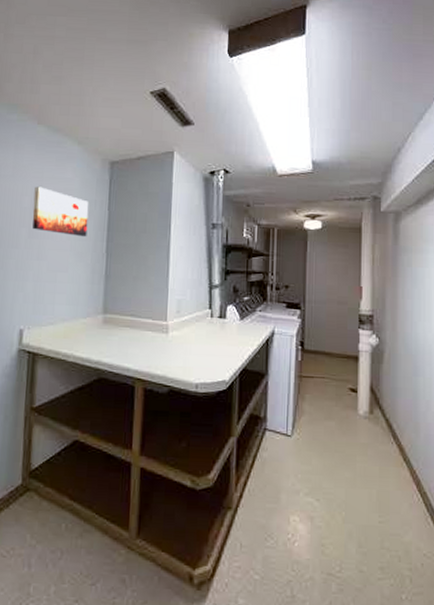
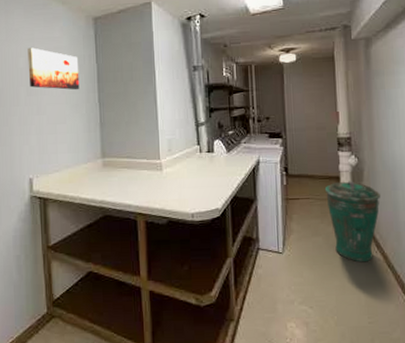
trash can: none [341,362,400,454] -> present [324,181,380,263]

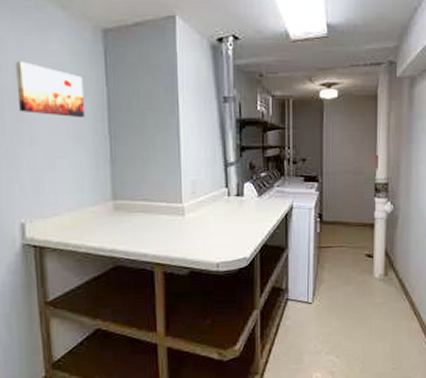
trash can: present [324,181,380,263] -> none [358,228,412,311]

